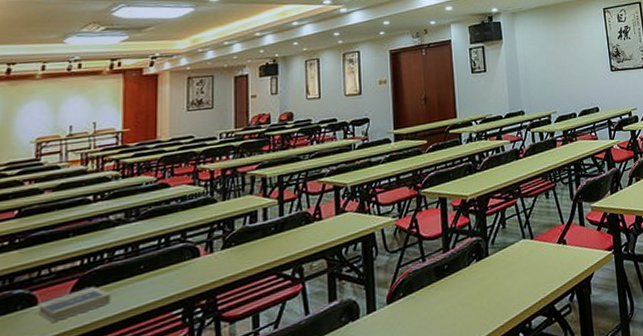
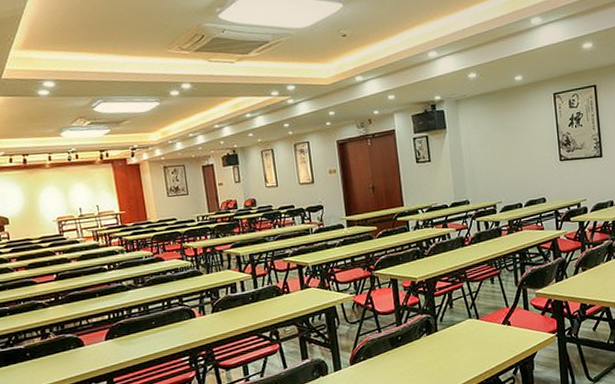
hardback book: present [37,286,111,322] -> none [84,335,135,359]

